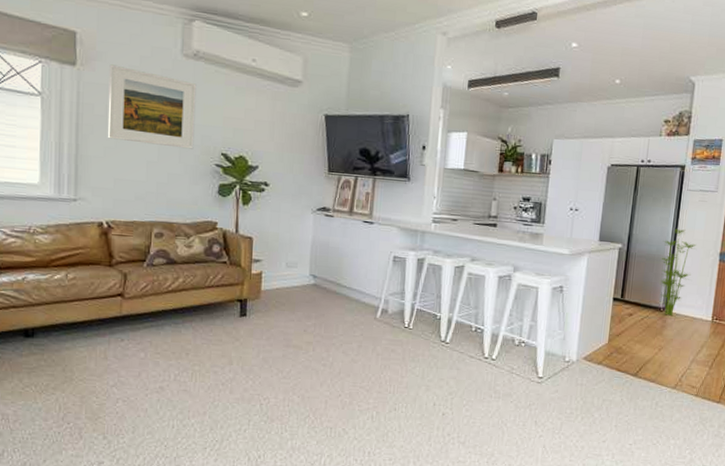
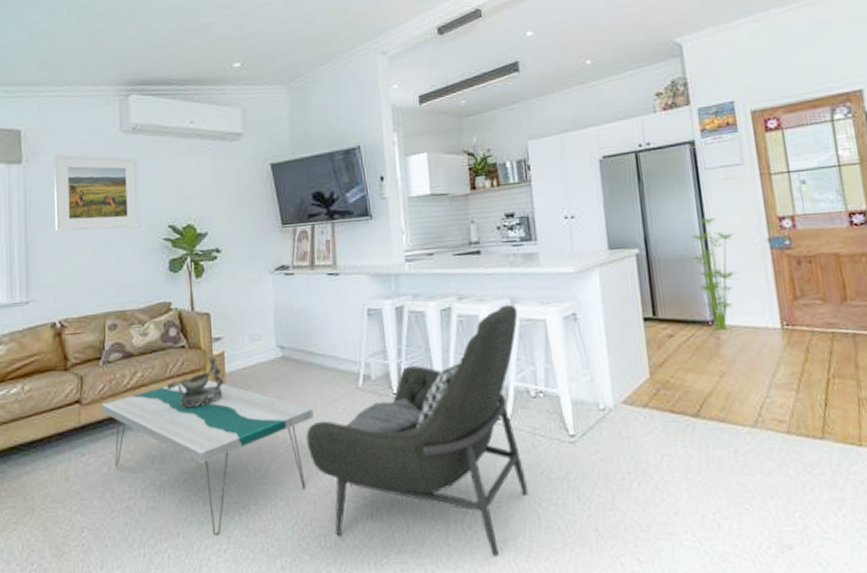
coffee table: none [142,292,335,418] -> present [101,380,314,535]
decorative bowl: none [205,273,259,314] -> present [166,355,224,408]
armchair: none [325,270,518,457] -> present [306,304,529,557]

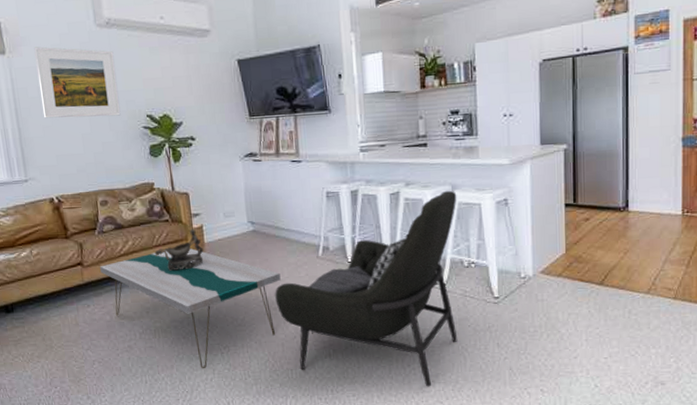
indoor plant: present [689,217,737,330] -> none [613,118,653,215]

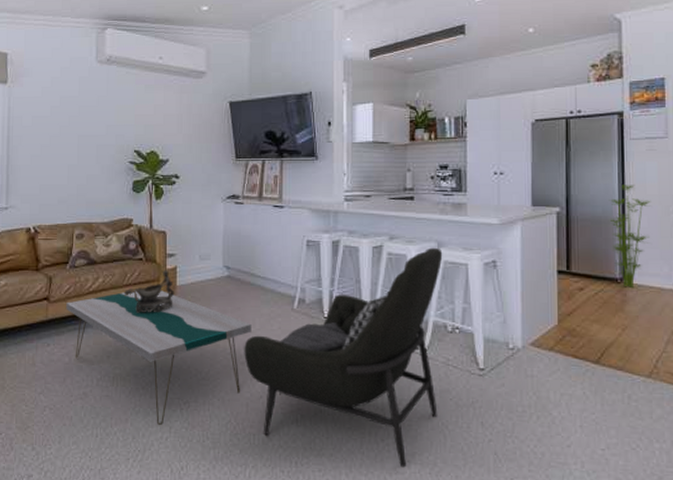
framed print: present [34,46,121,118] -> none [33,78,110,149]
indoor plant: none [613,118,653,215] -> present [608,185,651,288]

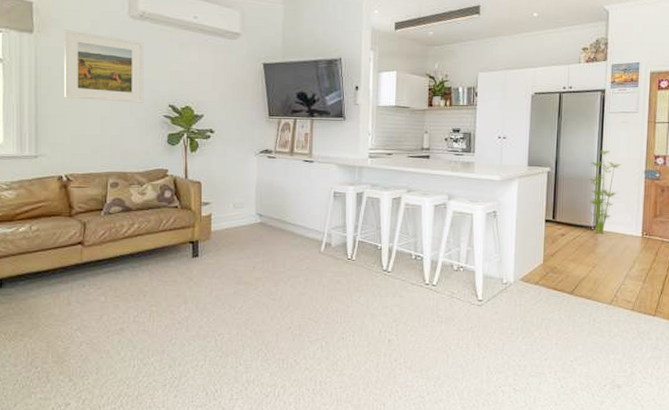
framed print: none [33,78,110,149] -> present [63,29,144,103]
coffee table: present [66,290,252,425] -> none [101,235,282,354]
decorative bowl: present [124,269,175,313] -> none [159,216,210,256]
armchair: present [244,247,443,468] -> none [275,199,452,382]

